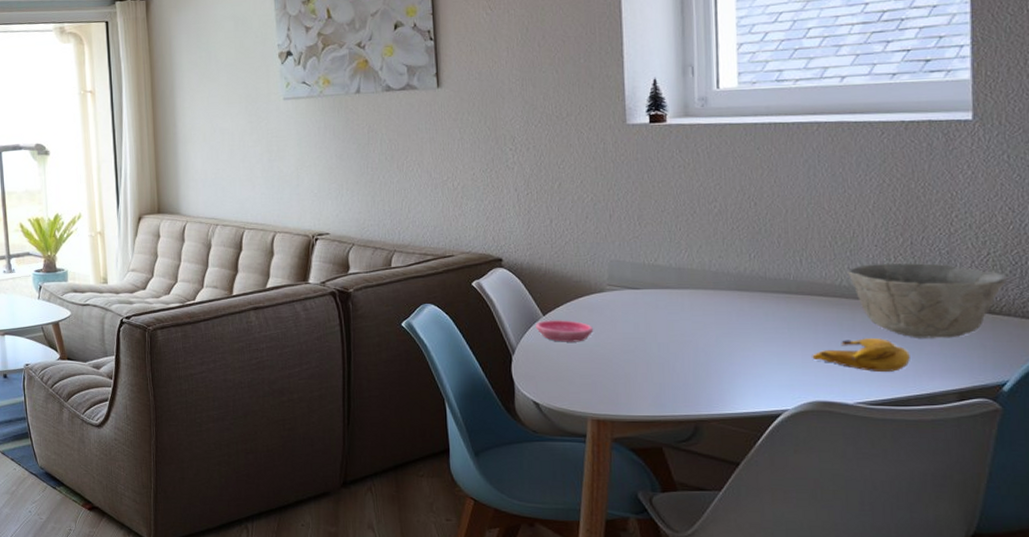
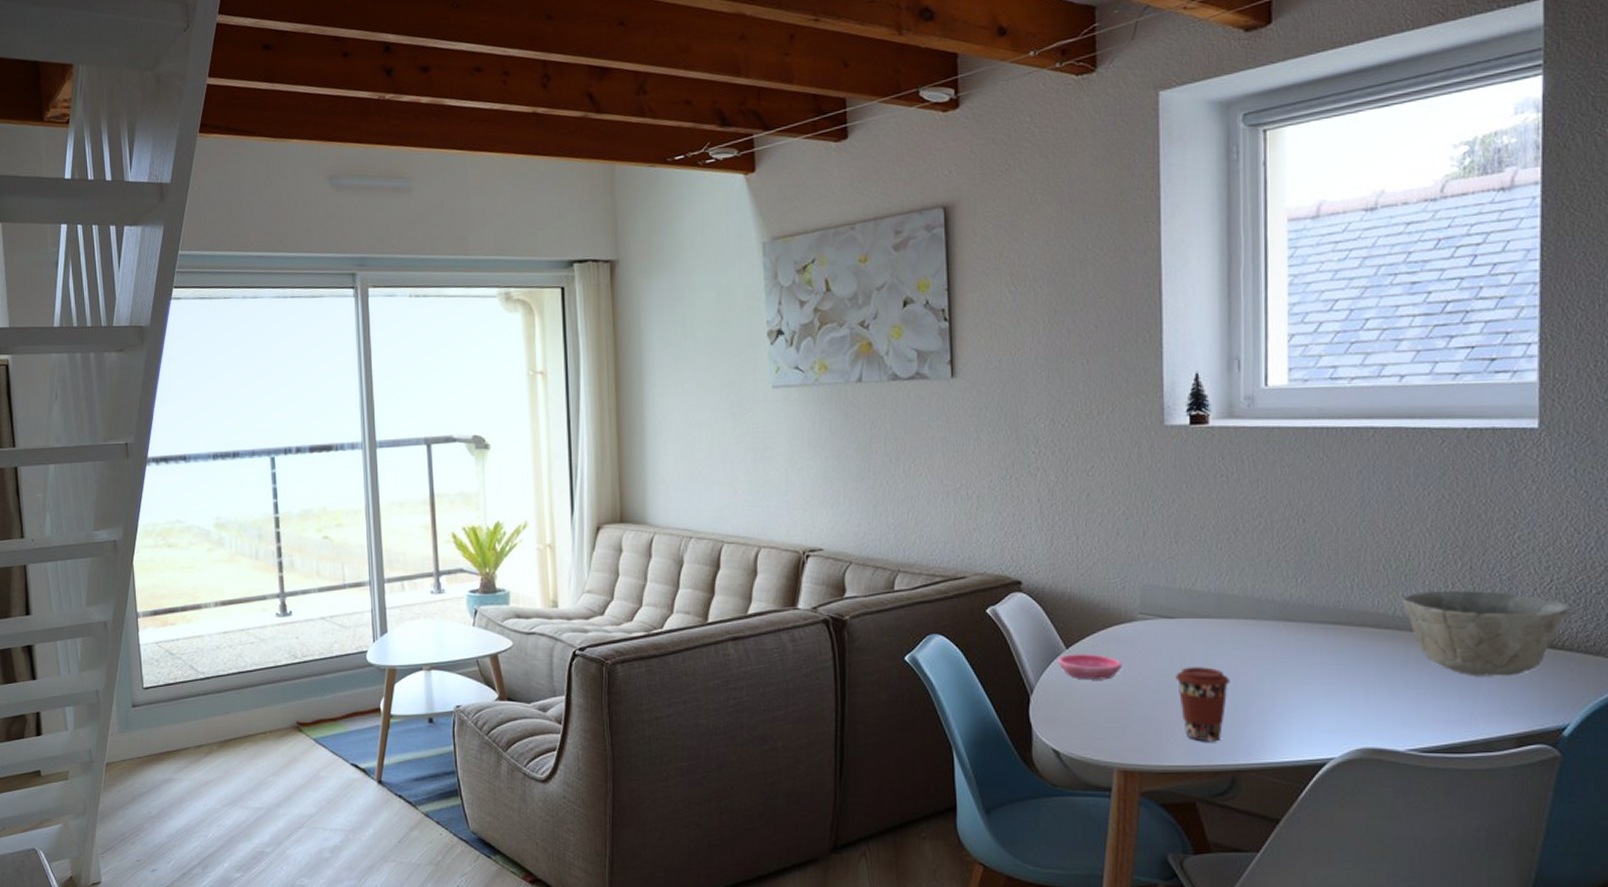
coffee cup: none [641,331,691,396] -> present [1175,667,1230,742]
banana: present [812,338,910,372] -> none [1361,676,1466,714]

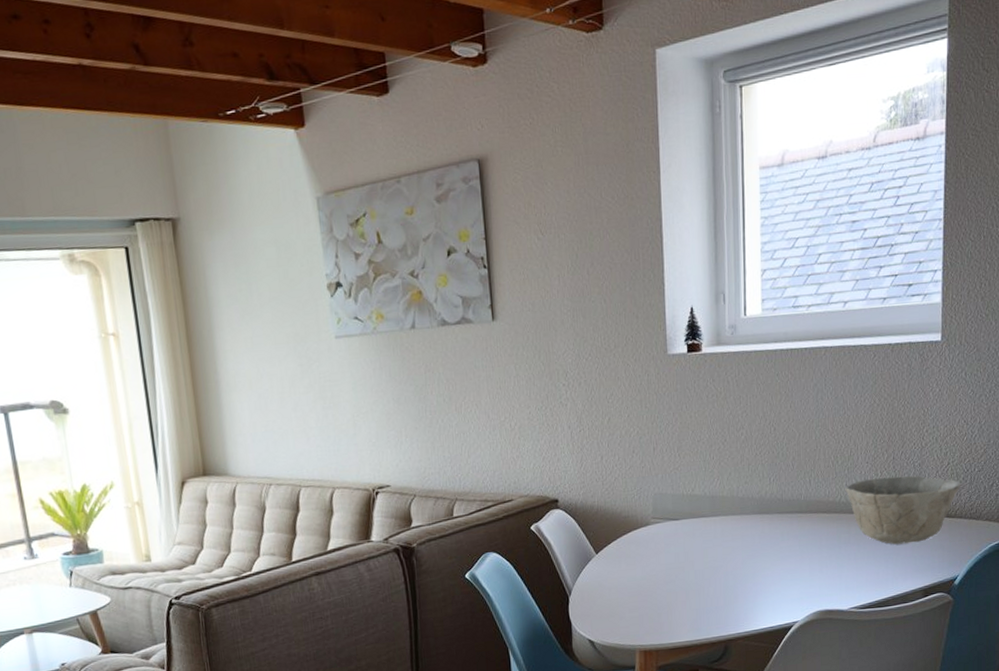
saucer: present [1058,654,1123,680] -> none [590,556,641,579]
coffee cup: present [1175,667,1230,742] -> none [681,558,722,620]

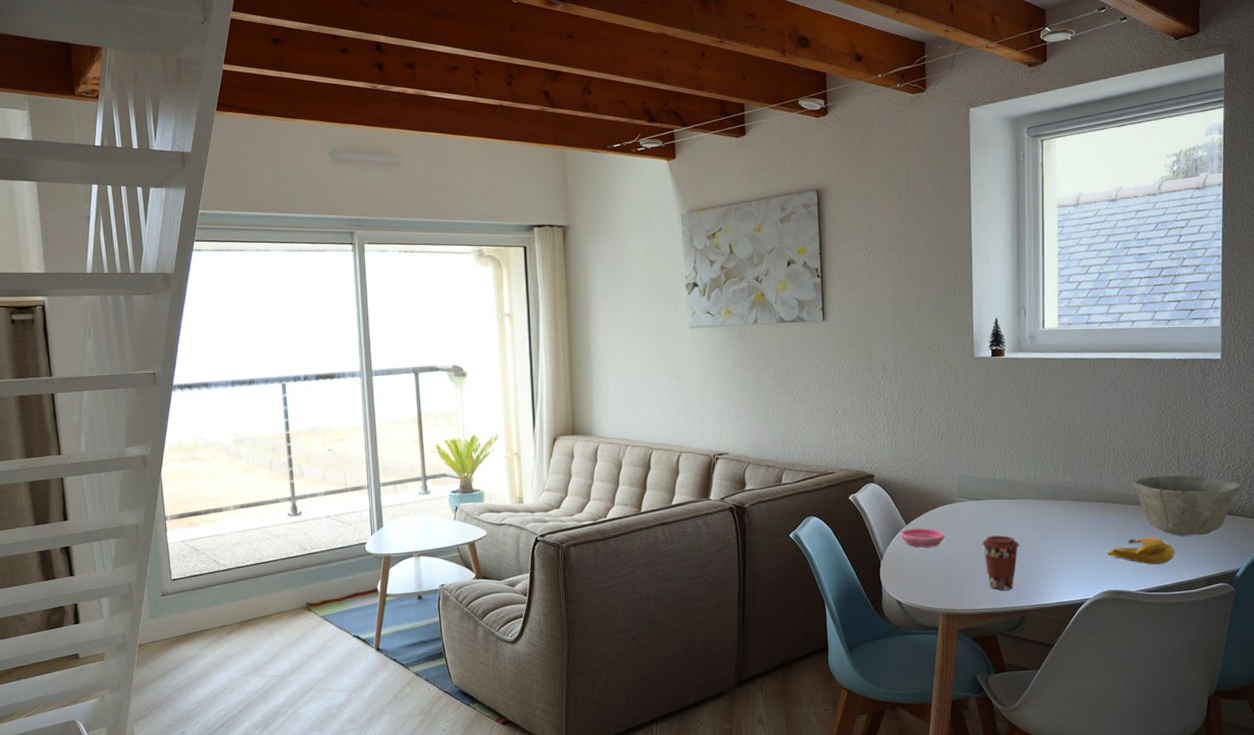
saucer: none [590,556,641,579] -> present [900,528,946,548]
coffee cup: none [681,558,722,620] -> present [982,535,1019,591]
banana: none [817,547,890,579] -> present [1107,537,1175,564]

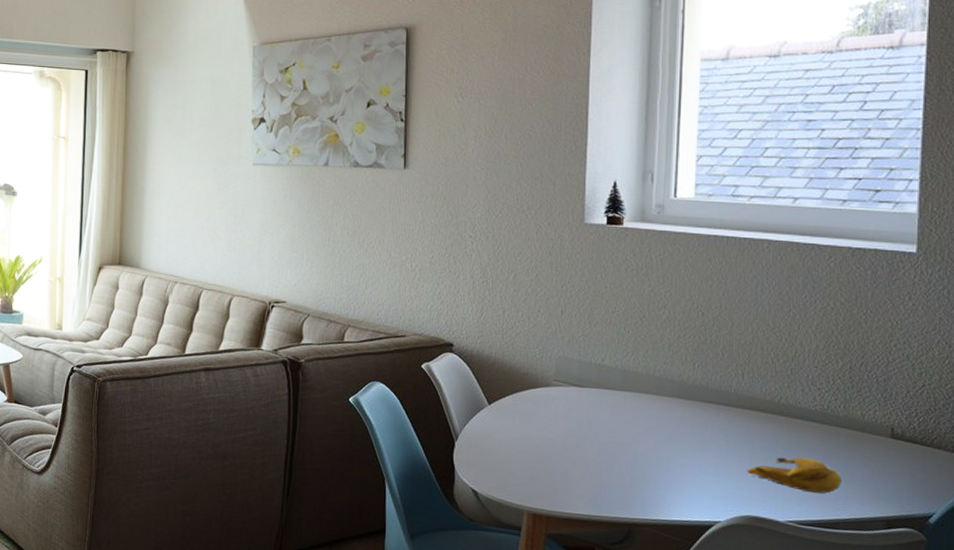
saucer: present [900,528,946,548] -> none [480,409,537,435]
coffee cup: present [982,535,1019,591] -> none [583,430,631,497]
bowl: present [1133,475,1242,536] -> none [786,384,941,466]

